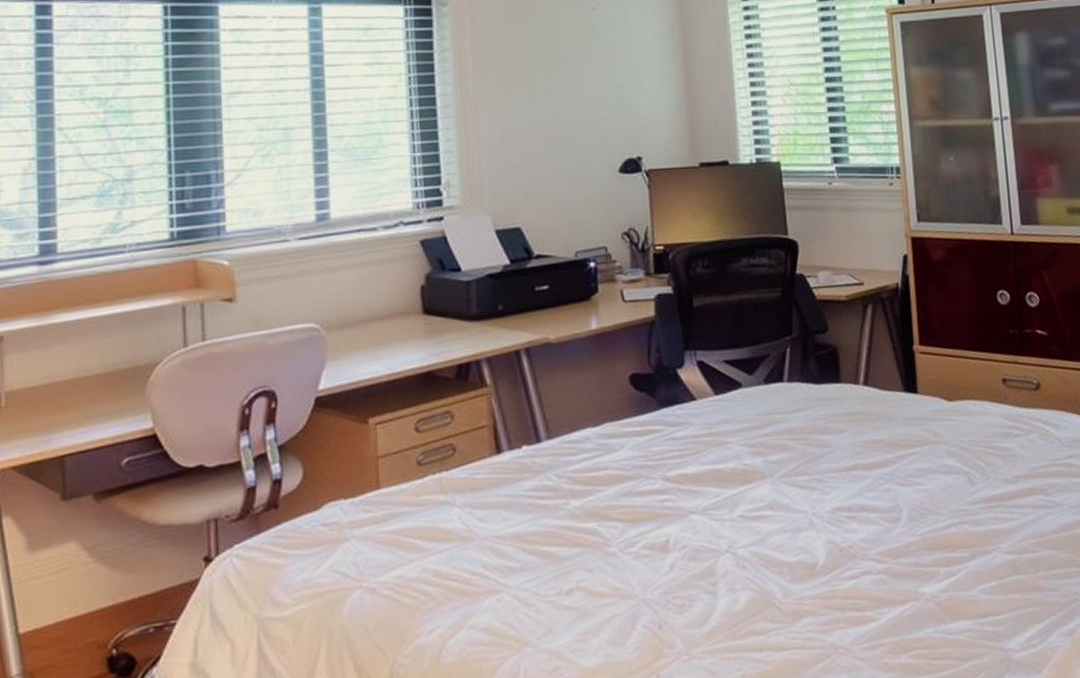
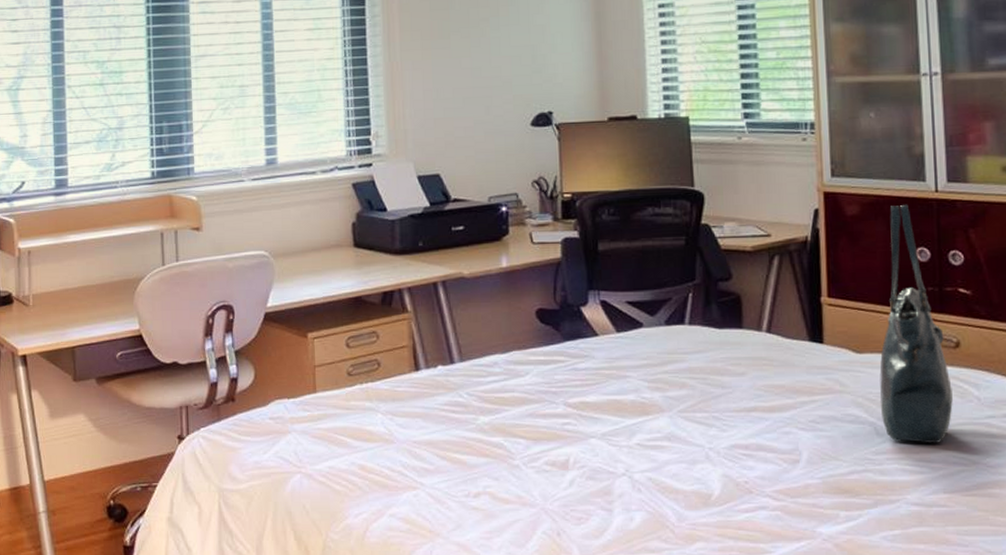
tote bag: none [970,247,1037,490] -> present [879,204,953,444]

